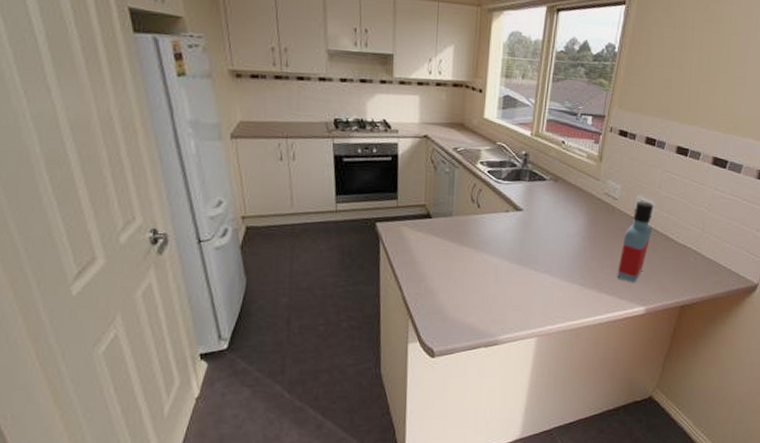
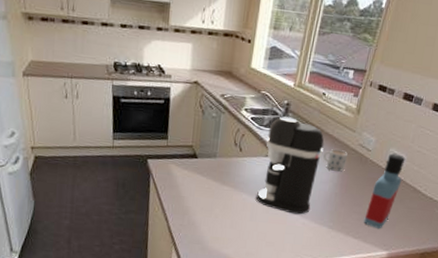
coffee maker: none [498,168,568,273] -> present [255,116,325,215]
mug: none [568,200,593,223] -> present [323,149,347,172]

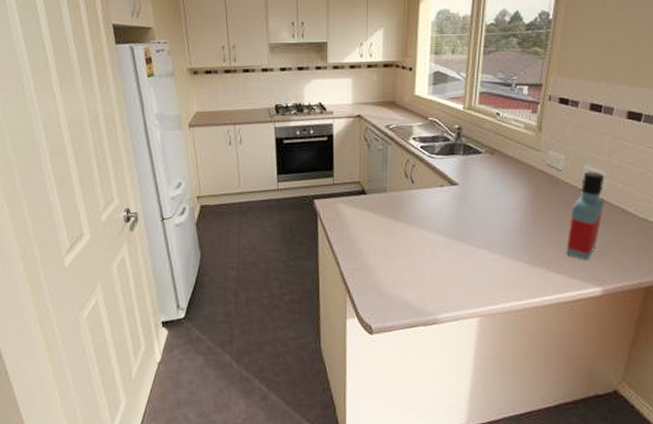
coffee maker: present [255,116,325,215] -> none [434,142,505,249]
mug: present [323,149,347,172] -> none [507,172,534,197]

